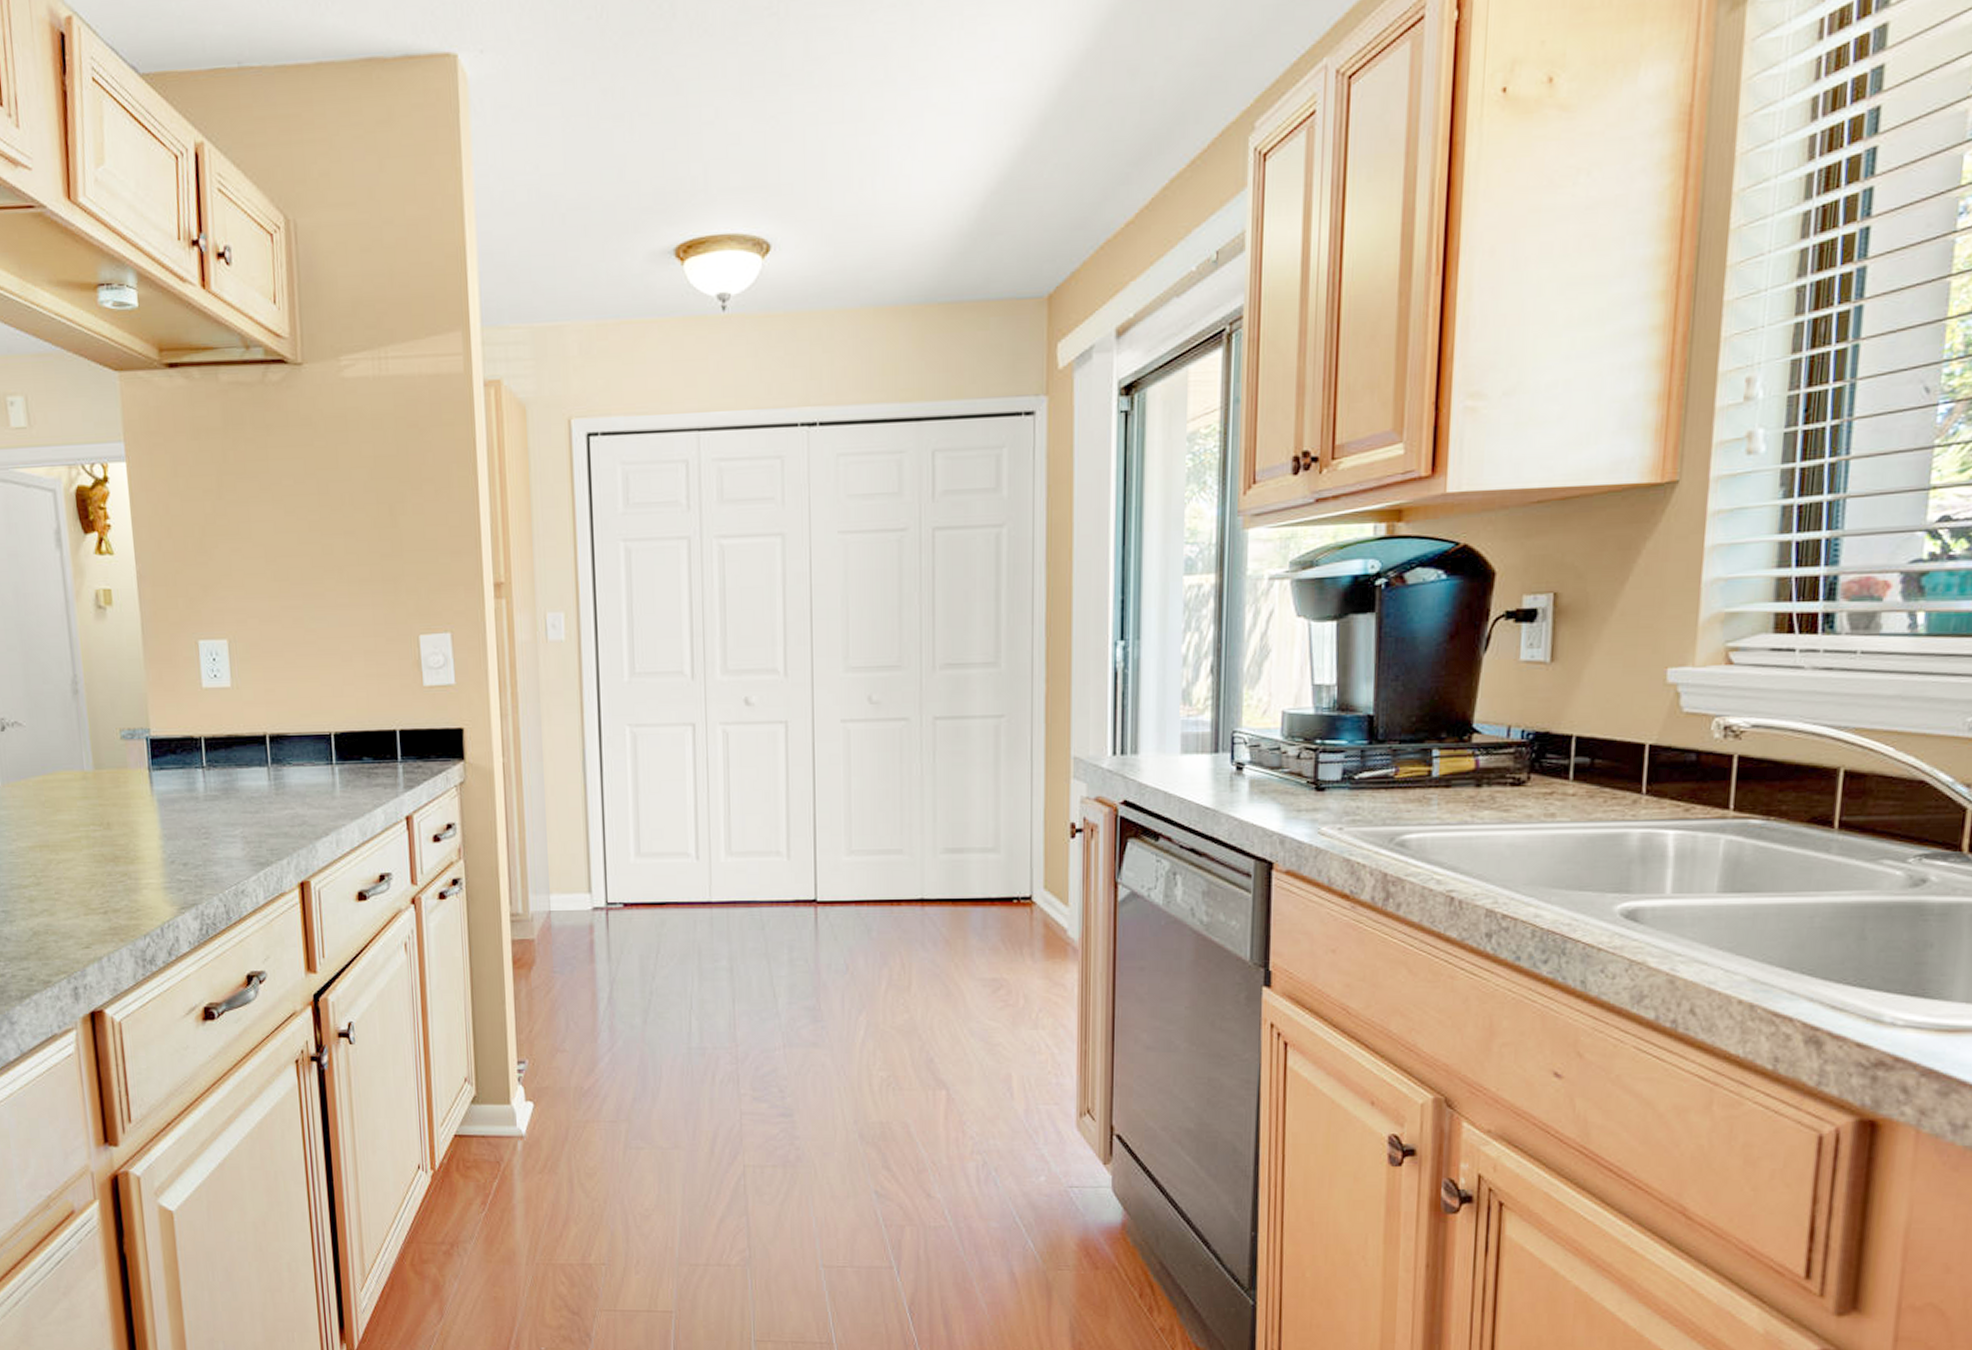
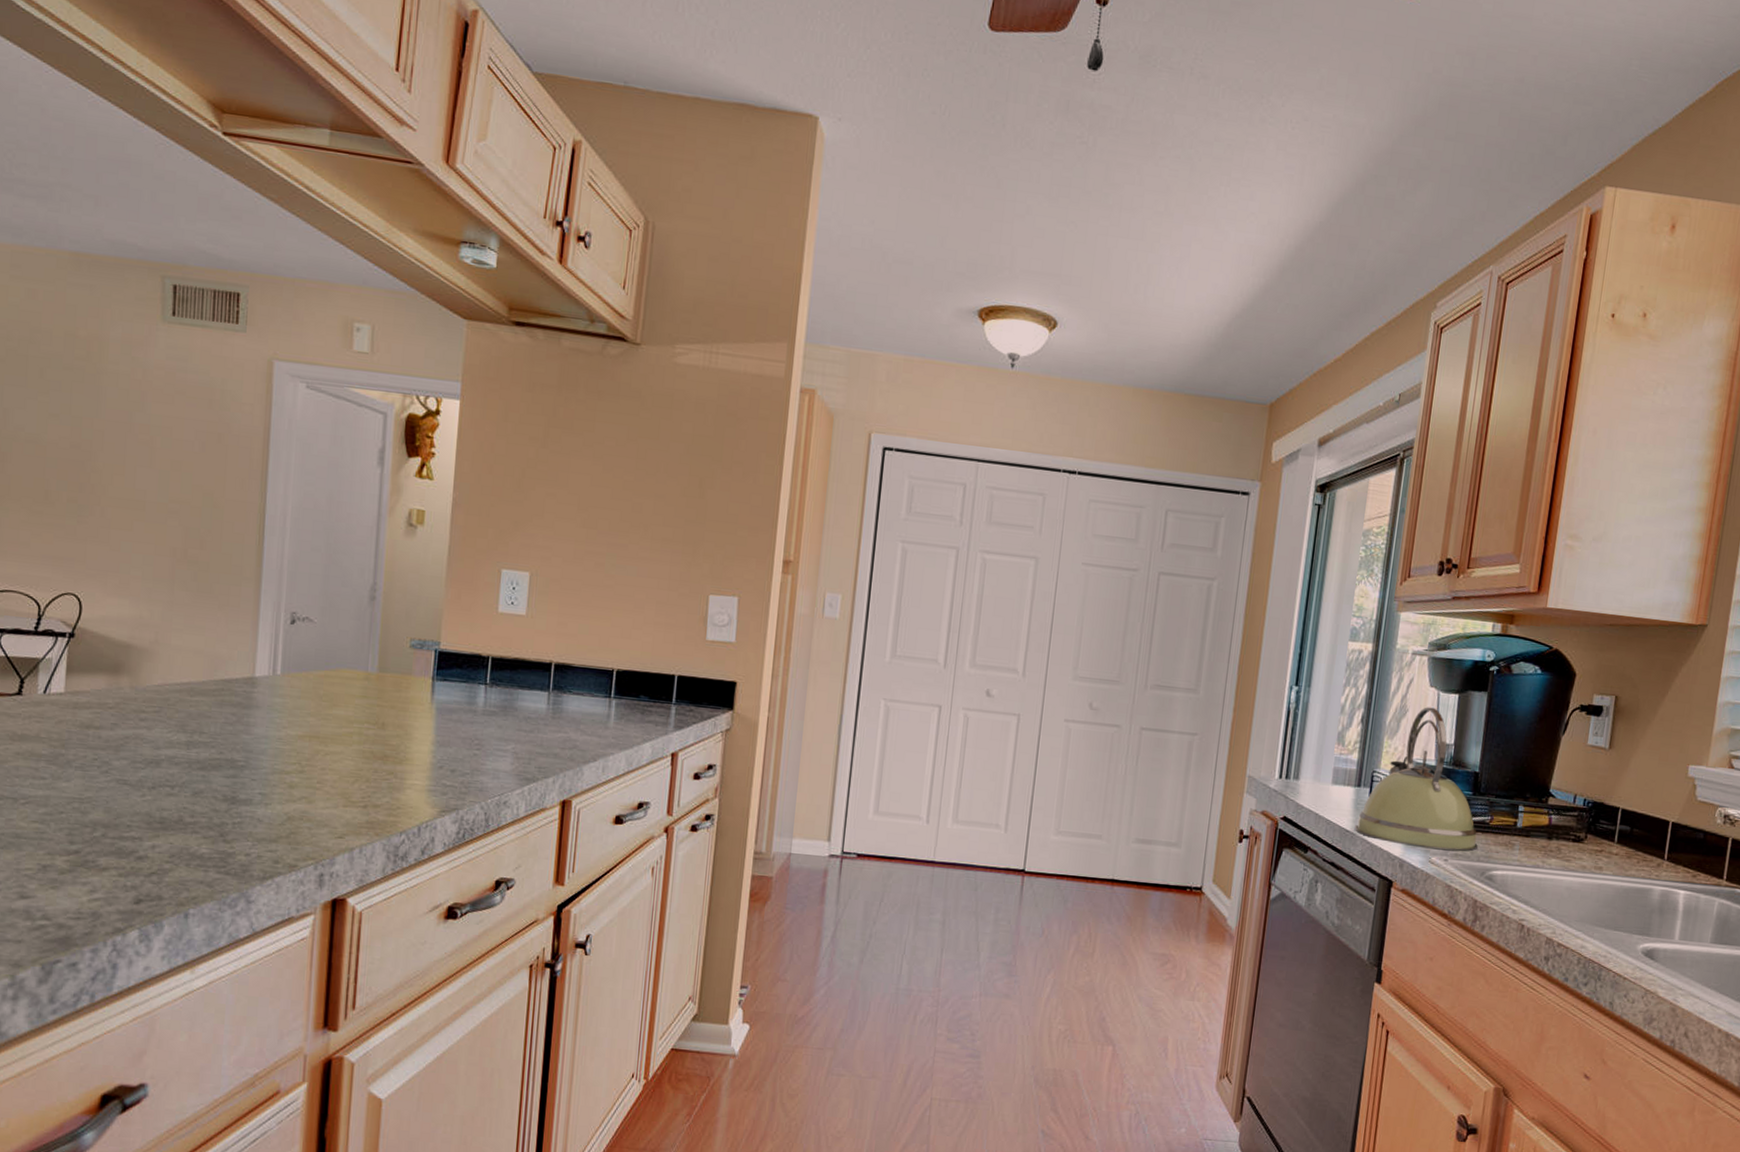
kettle: none [1217,642,1381,818] -> present [1355,707,1478,852]

